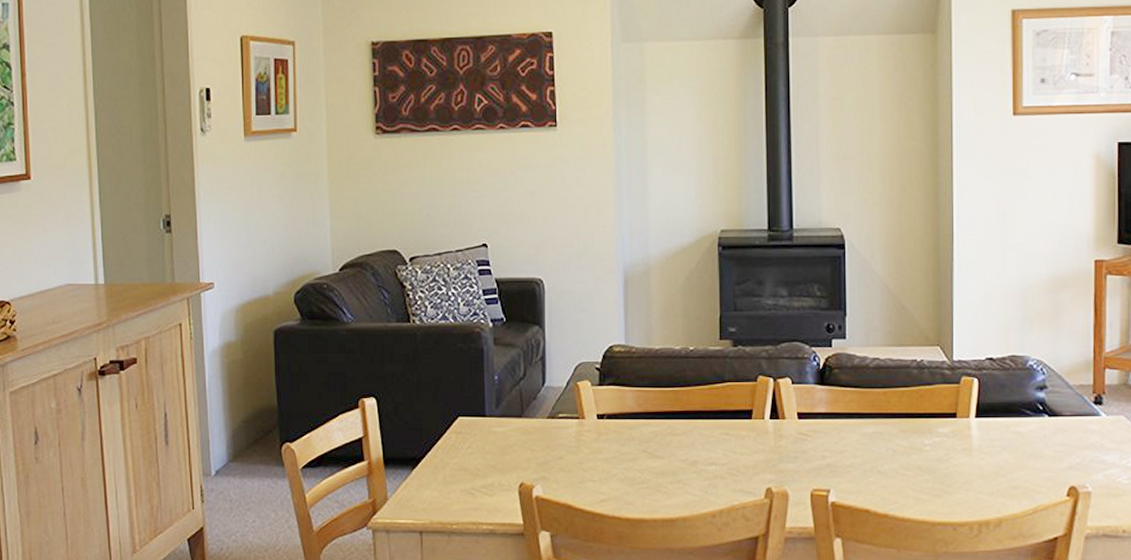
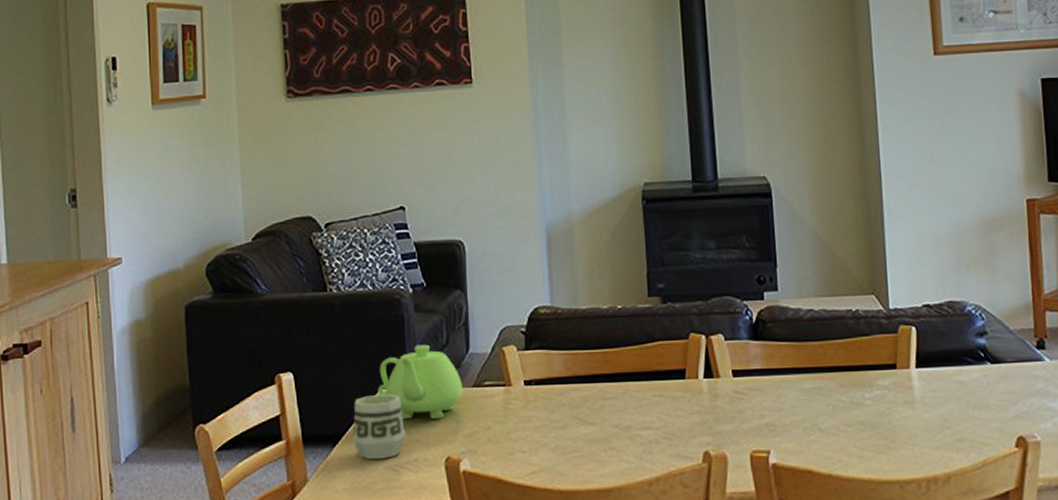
cup: none [431,421,482,482] -> present [352,394,406,459]
teapot: none [456,376,538,447] -> present [377,344,463,420]

